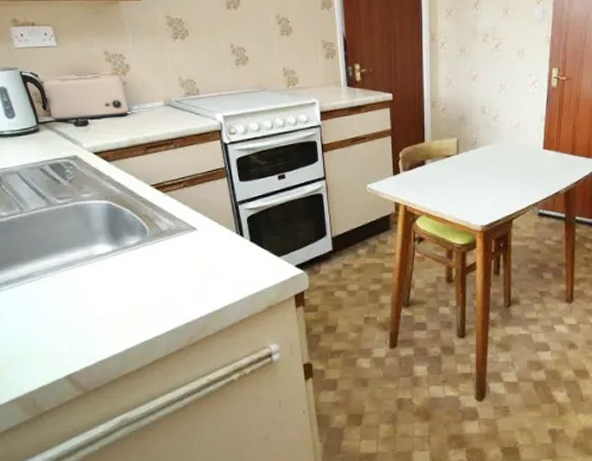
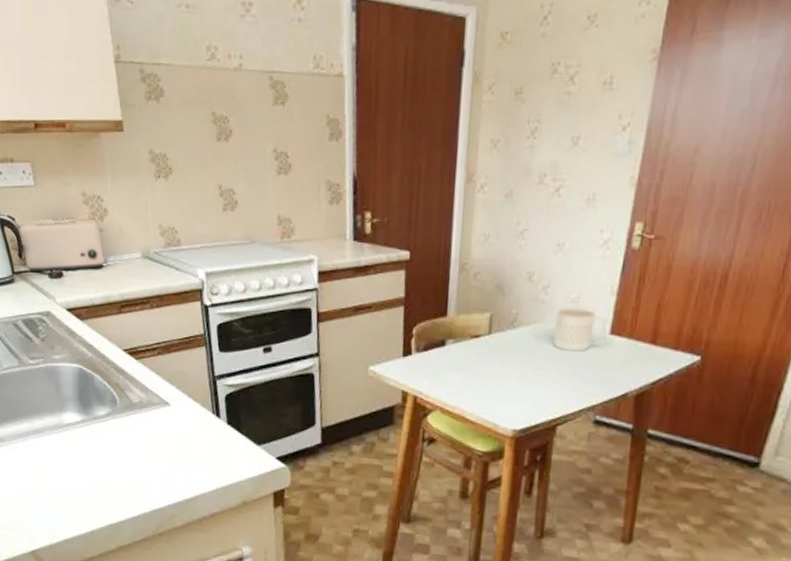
mug: none [503,131,540,163] -> present [553,307,607,352]

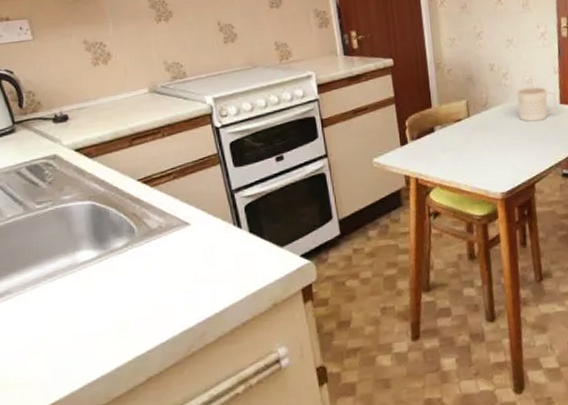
toaster: present [19,218,104,273] -> none [18,63,111,120]

